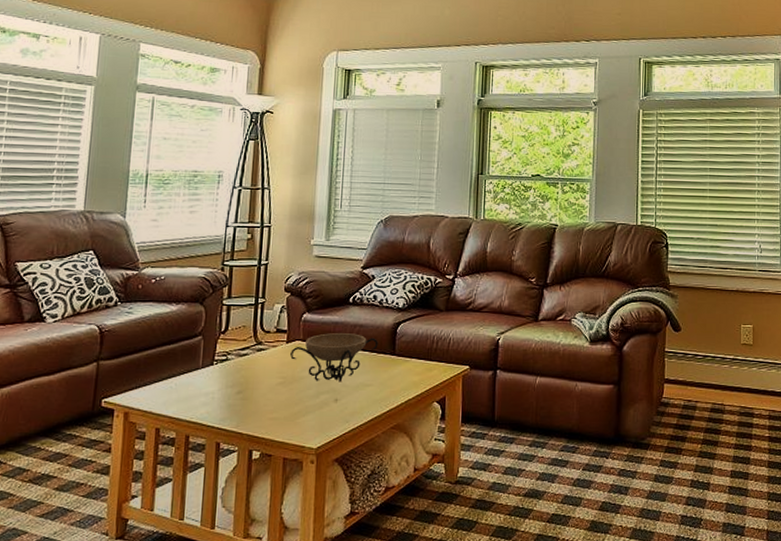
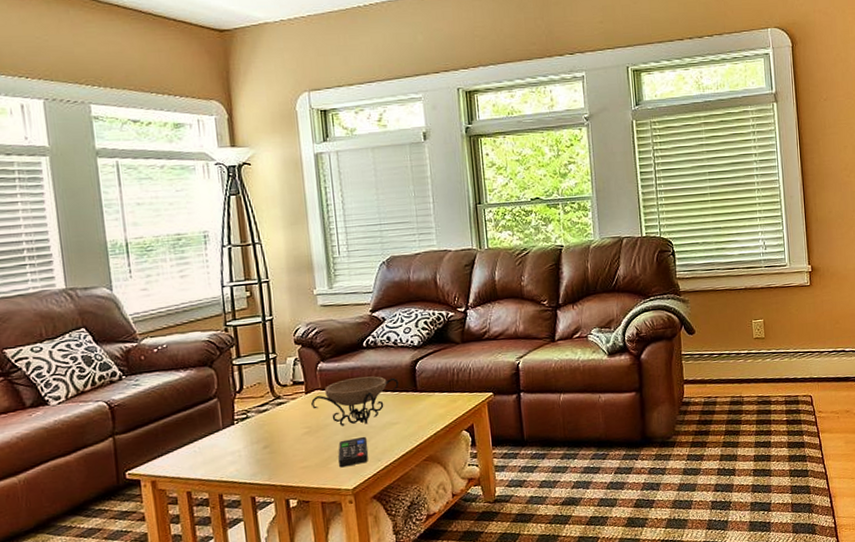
remote control: none [307,394,339,424] -> present [338,436,369,468]

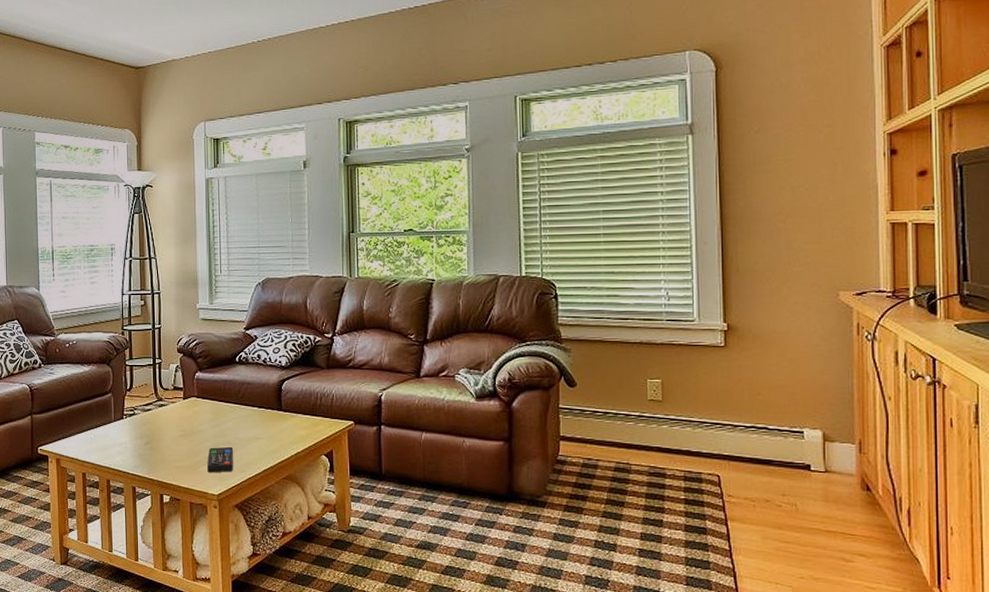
decorative bowl: present [311,376,399,426] -> none [188,390,266,436]

